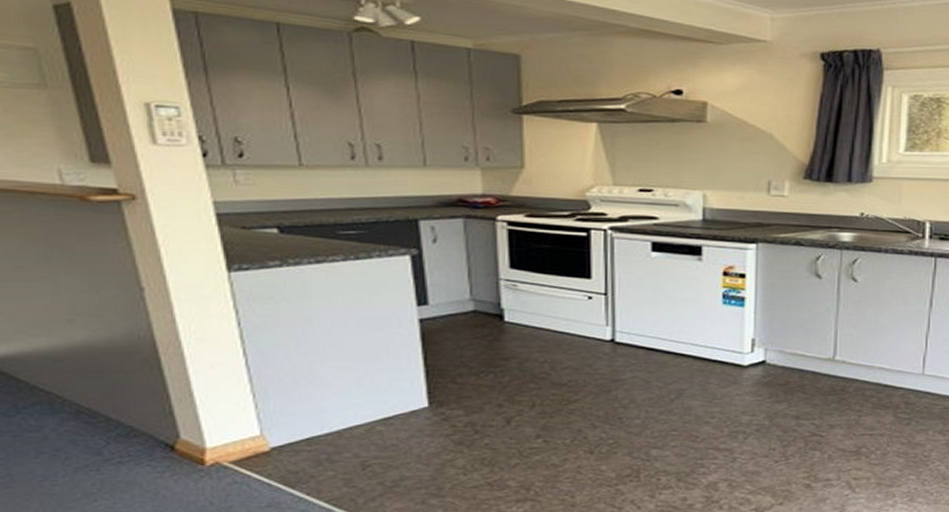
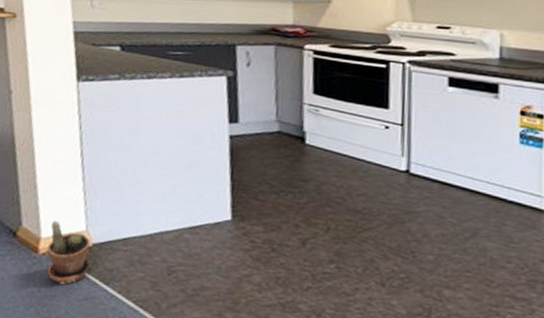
potted plant: none [215,428,269,495] -> present [47,220,91,285]

